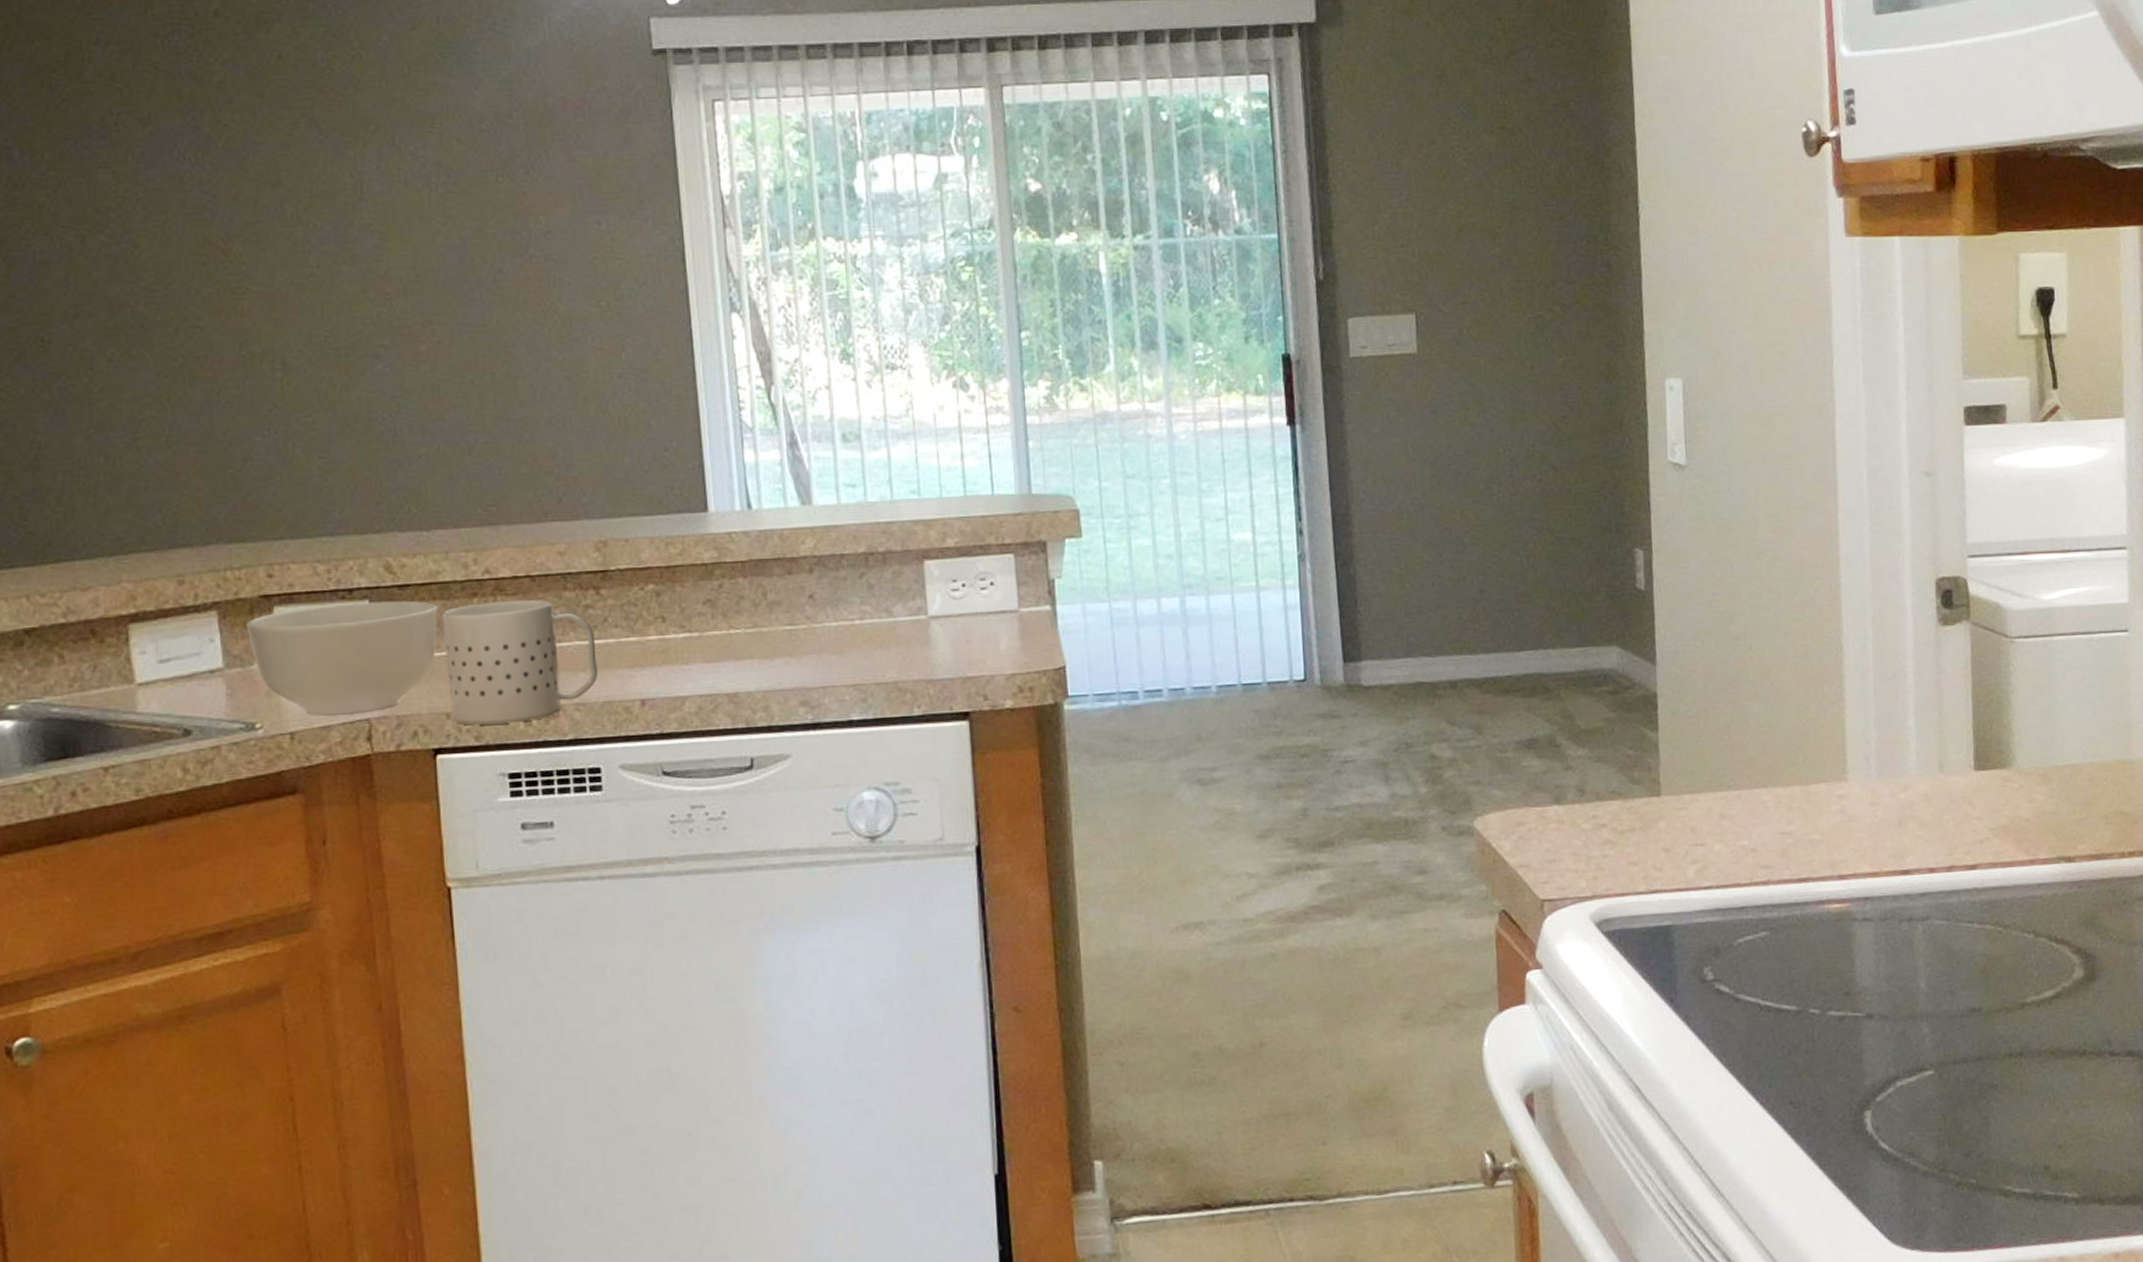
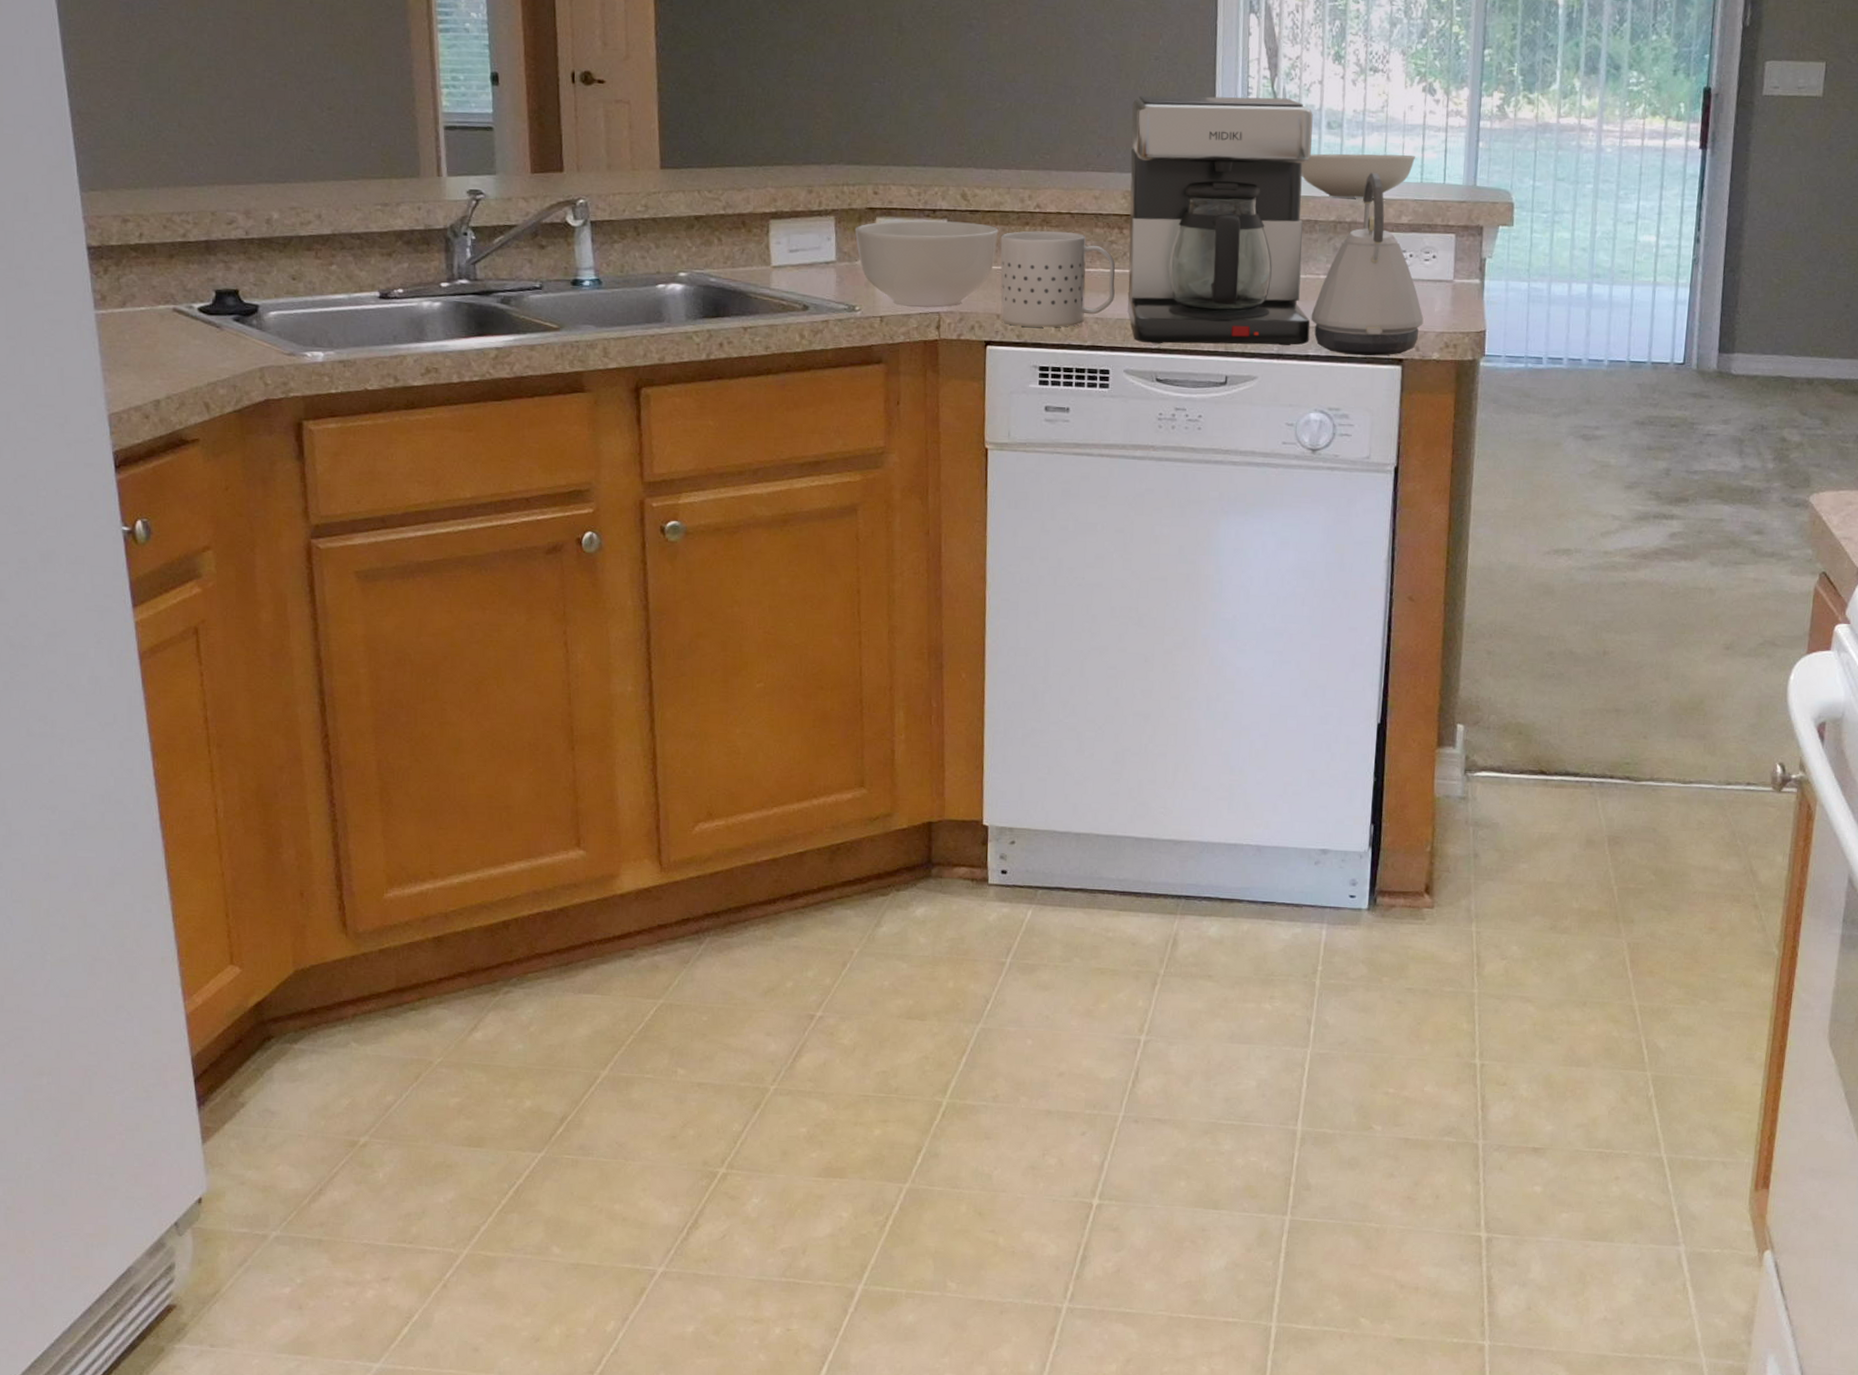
coffee maker: none [594,410,851,729] -> present [1127,95,1313,346]
bowl: none [816,465,954,524] -> present [1301,153,1415,199]
kettle: none [849,490,989,714] -> present [1311,173,1424,356]

